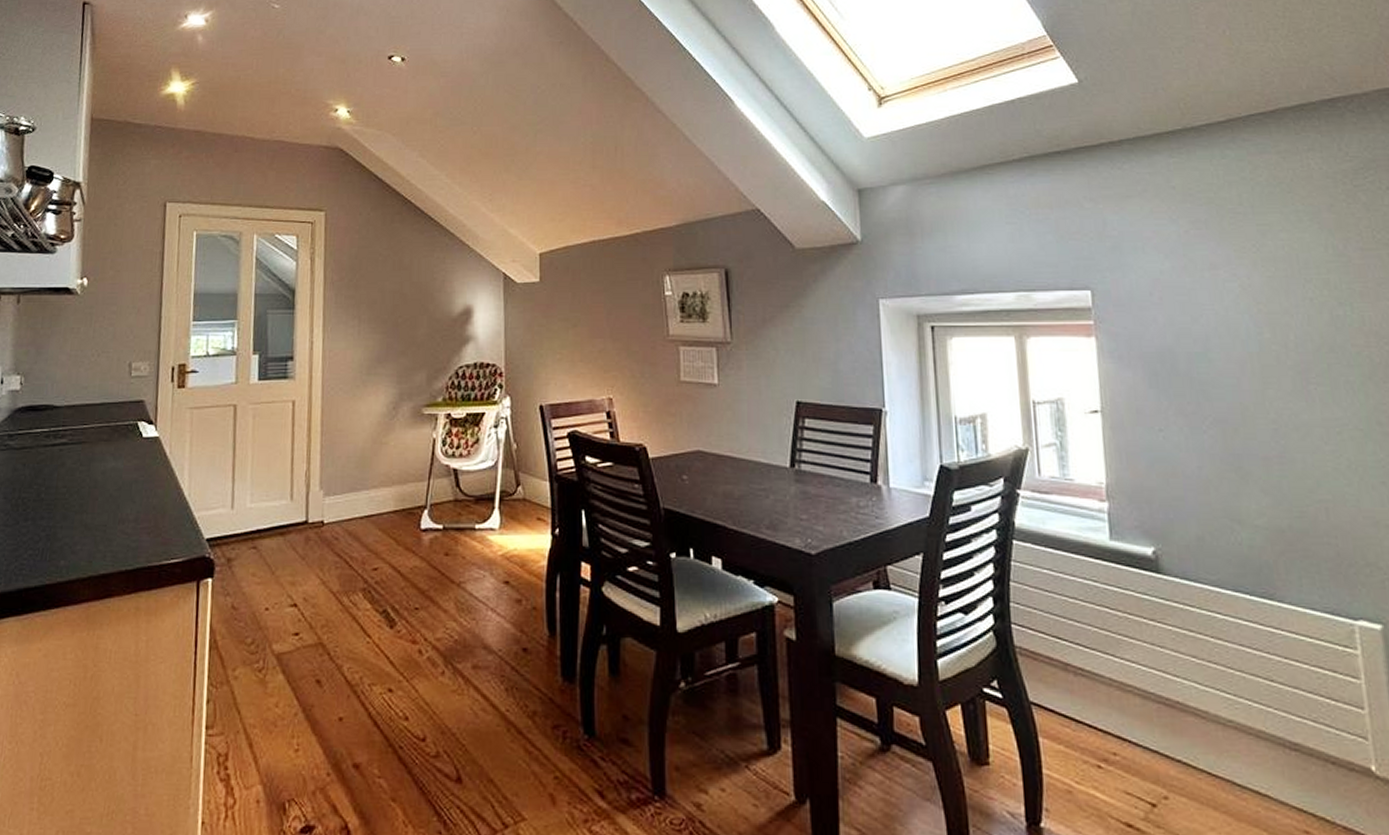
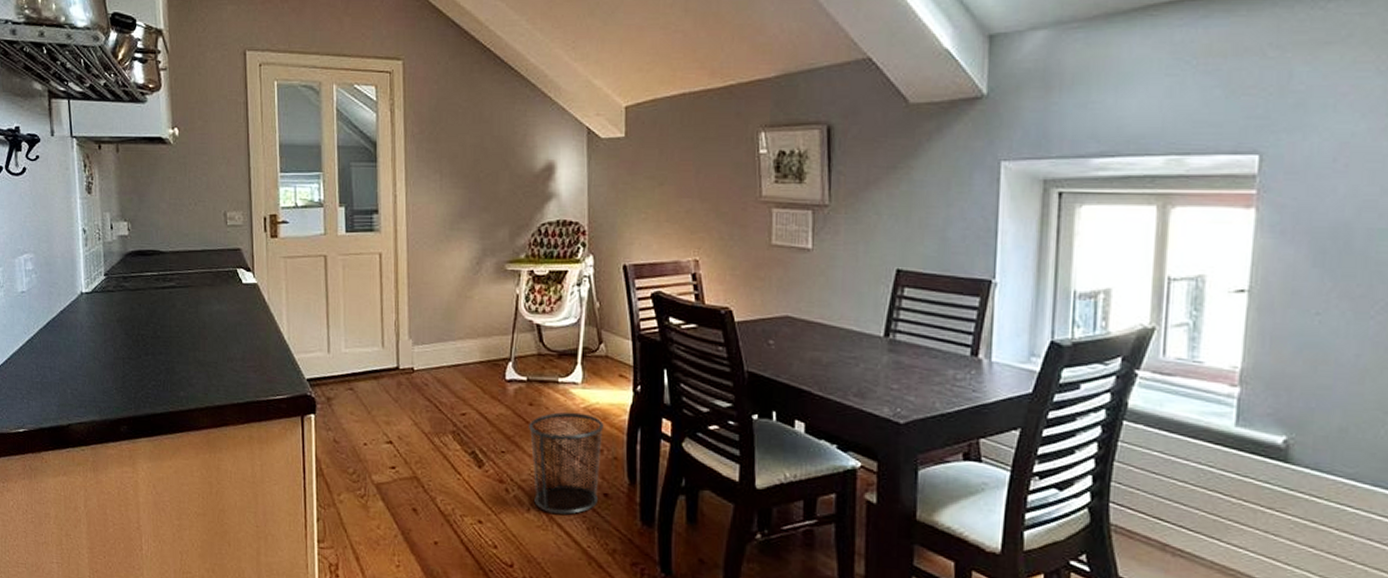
waste bin: none [444,560,522,675] -> present [529,412,604,515]

